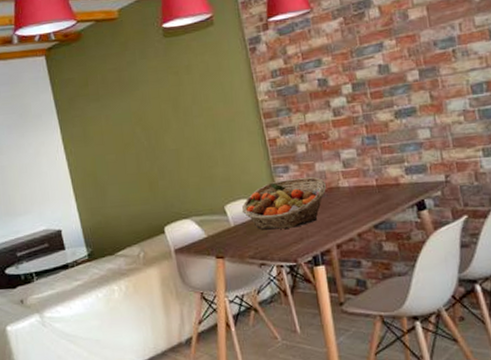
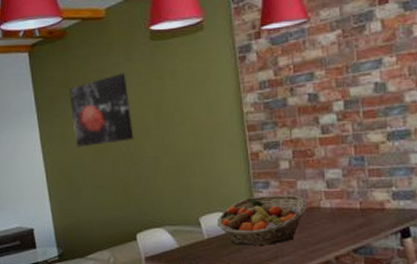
wall art: none [88,70,155,146] -> present [69,73,134,147]

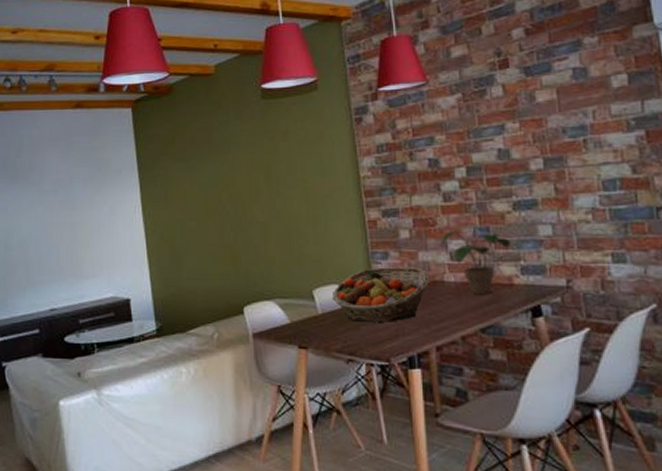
wall art: present [69,73,134,147] -> none [174,132,243,210]
potted plant: none [319,160,384,219] -> present [441,230,511,295]

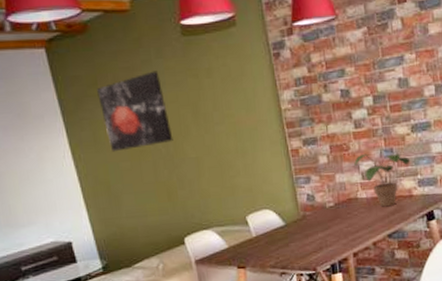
wall art: none [174,132,243,210] -> present [97,70,173,152]
fruit basket: present [331,267,430,322] -> none [263,188,346,240]

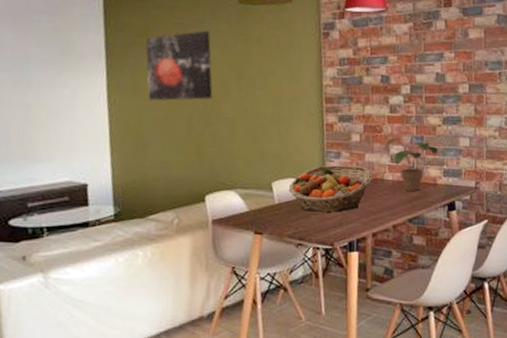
fruit basket: none [263,188,346,240] -> present [288,165,373,212]

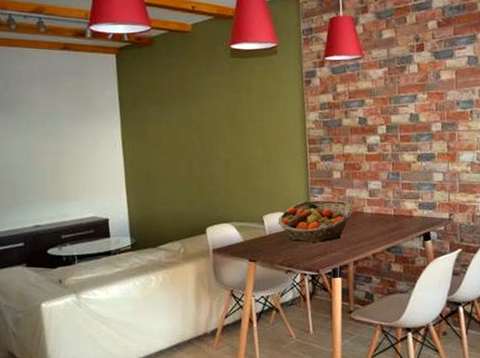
wall art: present [146,30,213,101] -> none [152,83,210,146]
potted plant: present [385,137,439,192] -> none [364,174,414,223]

